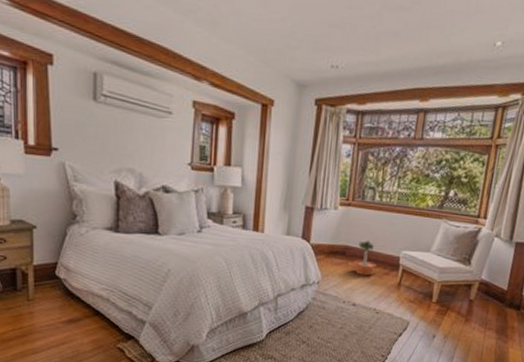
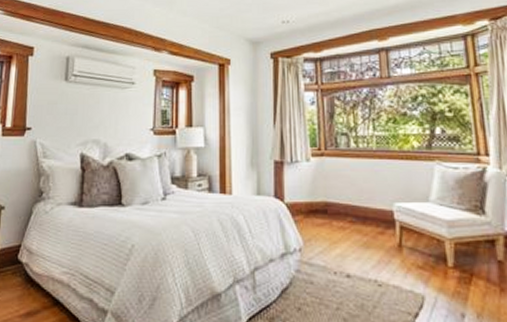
potted tree: present [353,240,377,276] -> none [337,193,367,237]

